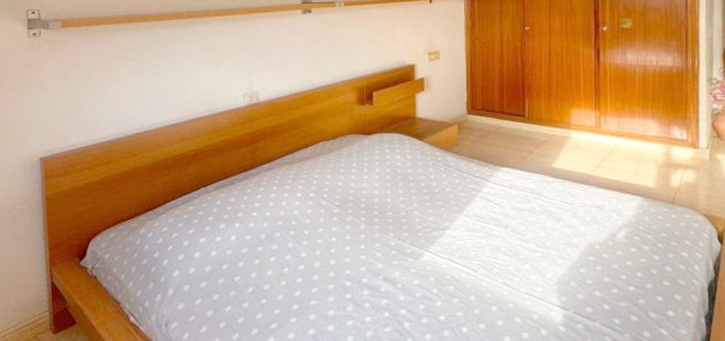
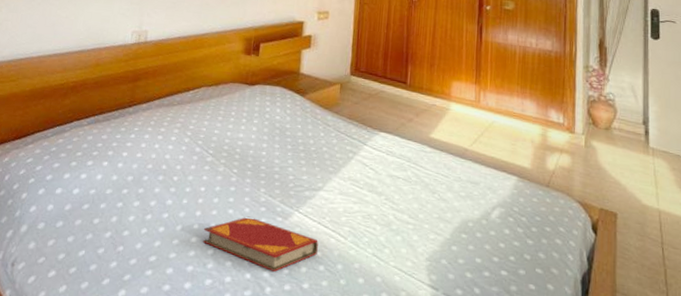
hardback book: none [340,260,450,308] -> present [203,216,318,272]

